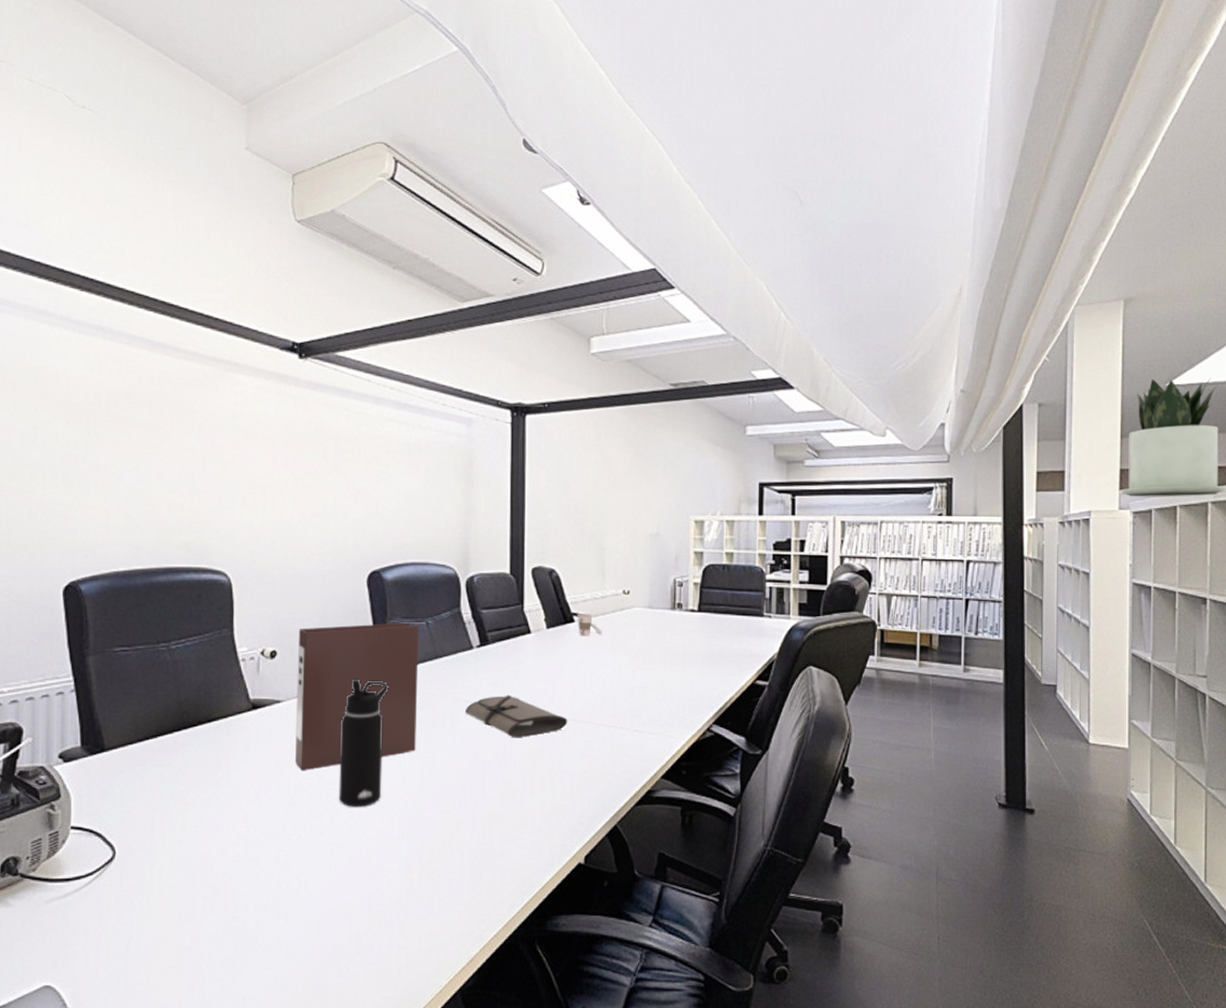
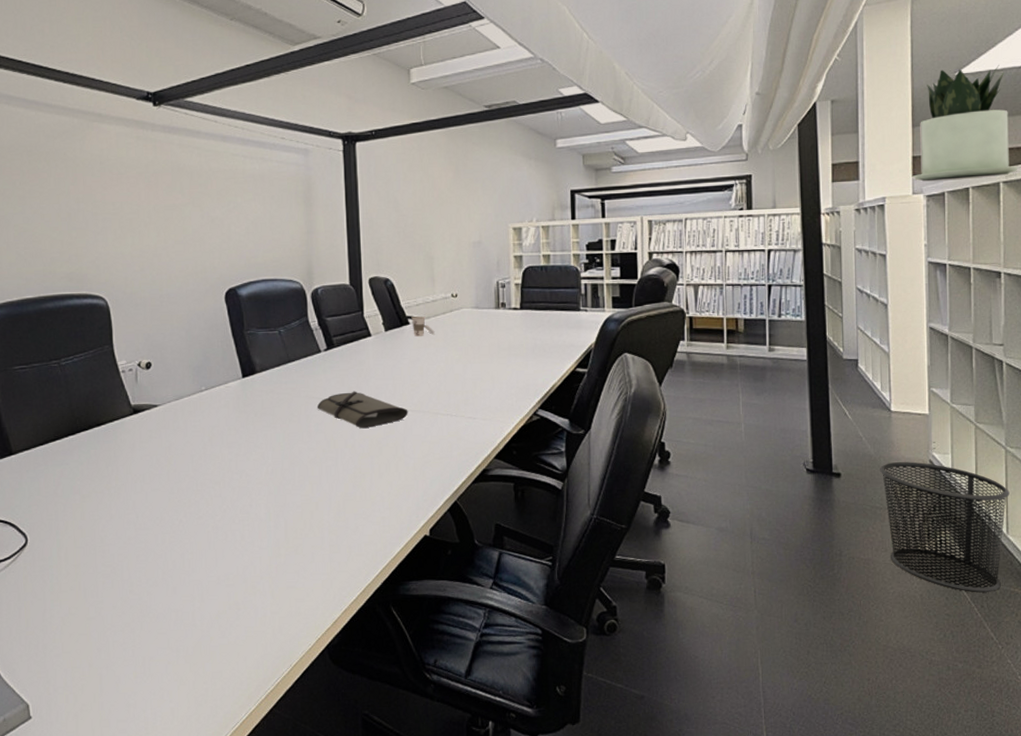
binder: present [295,622,419,770] -> none [169,332,276,464]
water bottle: present [338,679,389,807] -> none [210,383,250,494]
trash can: none [1075,800,1209,946] -> present [880,462,1010,593]

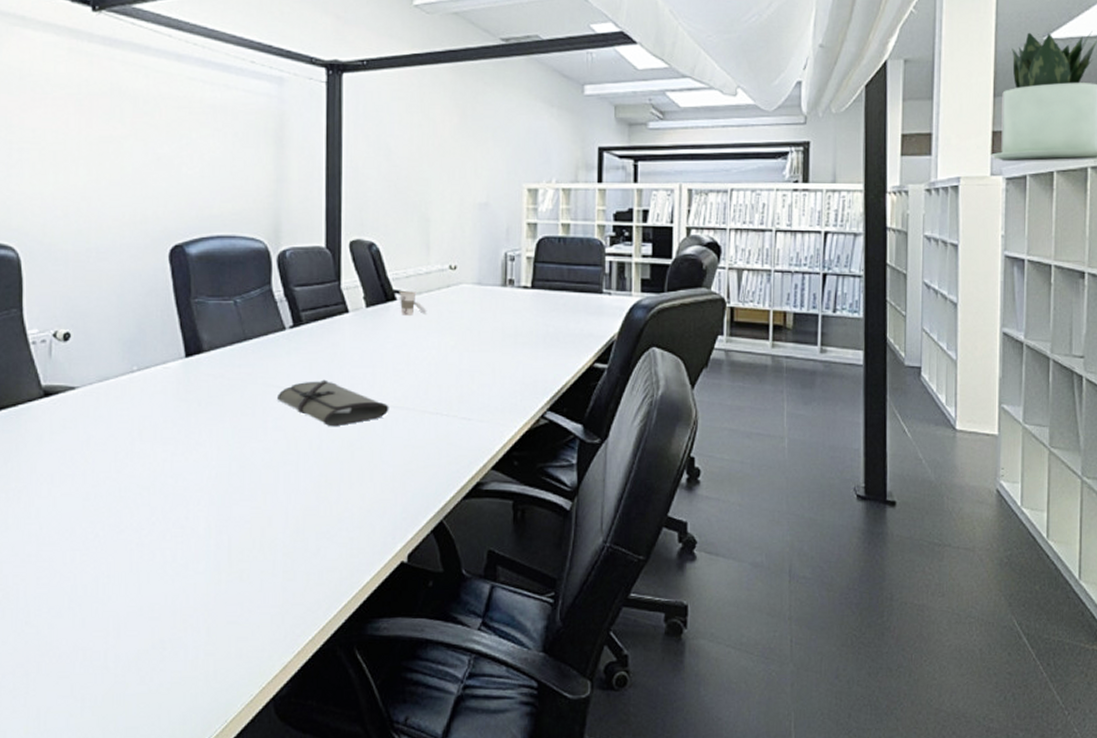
trash can: present [880,462,1010,593] -> none [940,491,1084,648]

